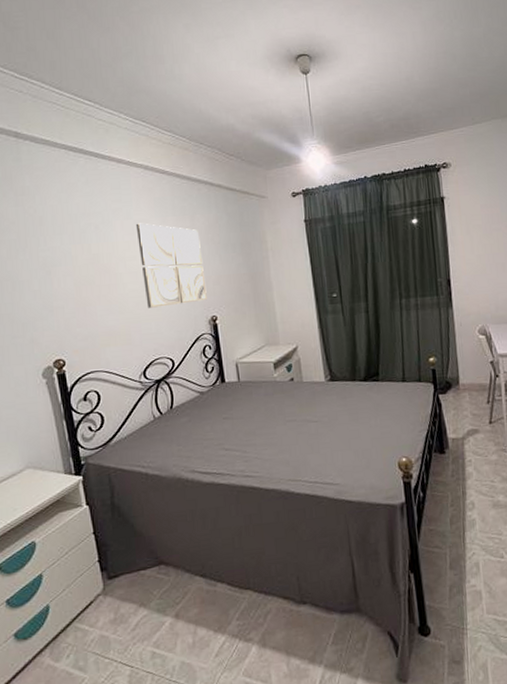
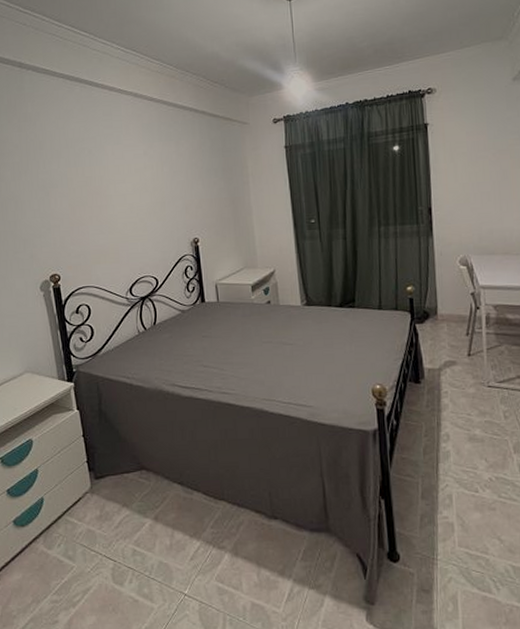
wall art: present [135,223,207,308] -> none [125,148,190,229]

